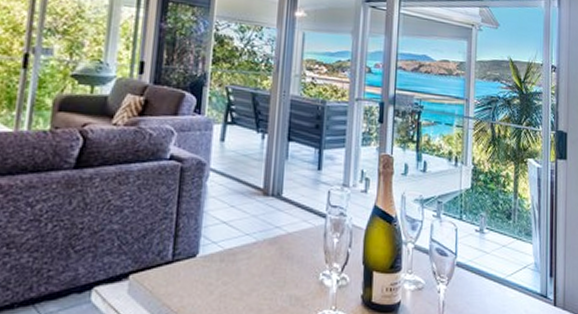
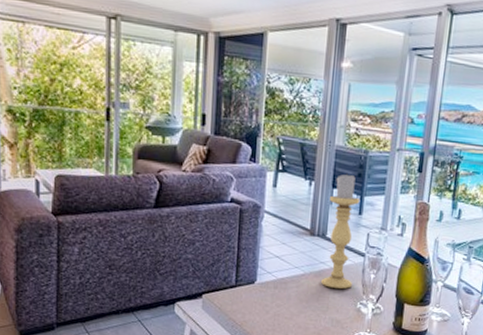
candle holder: none [277,124,319,257] -> present [321,172,360,289]

